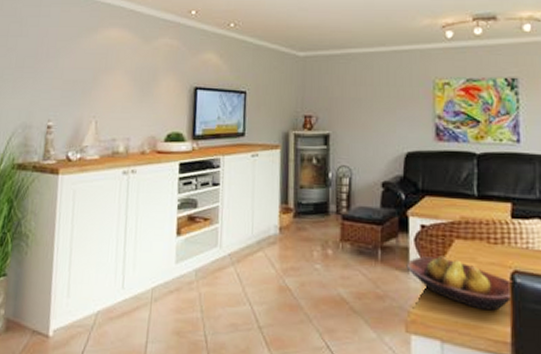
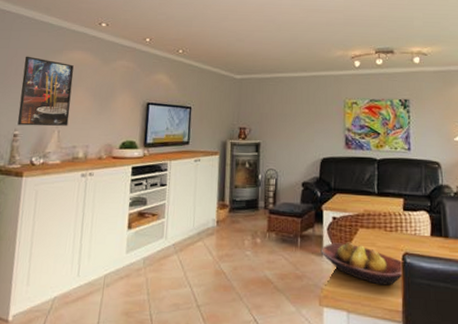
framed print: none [51,35,111,116] -> present [17,56,74,127]

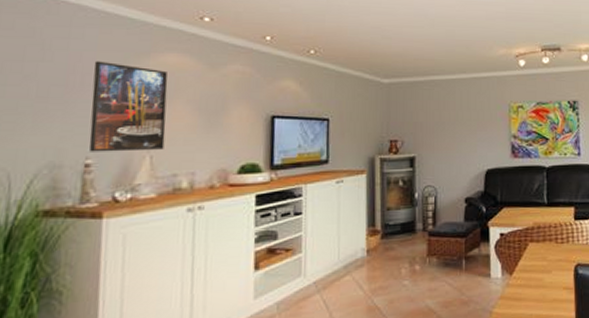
fruit bowl: present [320,242,404,286] -> none [488,258,577,301]

